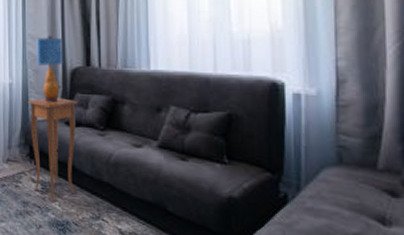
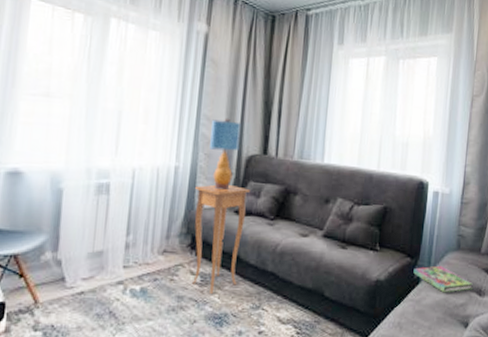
book: none [277,183,370,218] -> present [413,265,473,292]

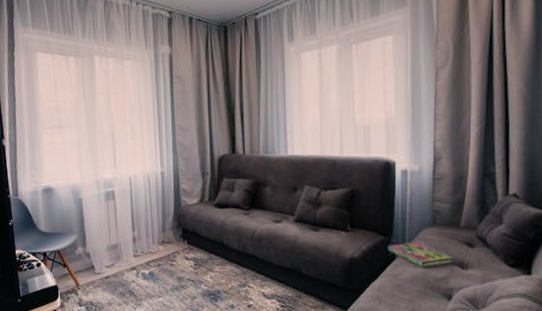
side table: present [193,184,250,293] -> none [180,183,225,274]
table lamp: present [210,118,242,191] -> none [185,125,211,189]

